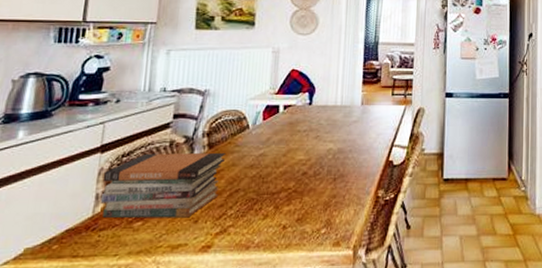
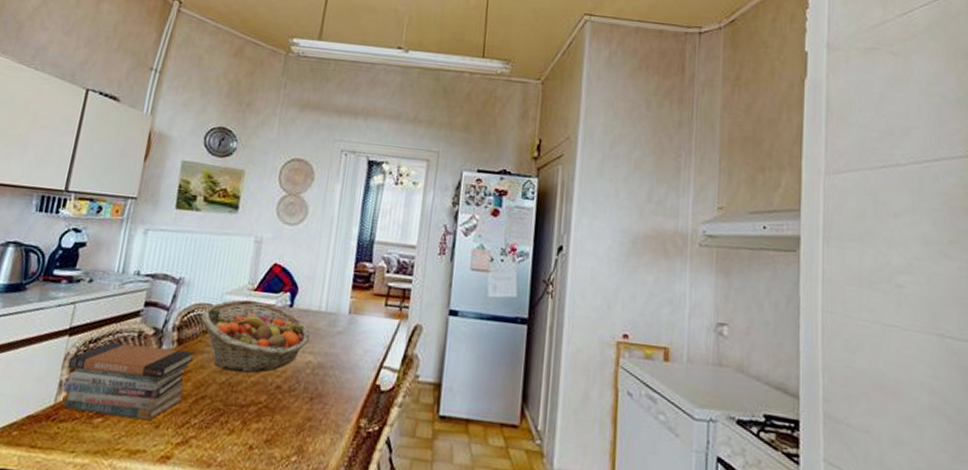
fruit basket: none [229,102,330,166] -> present [201,299,311,373]

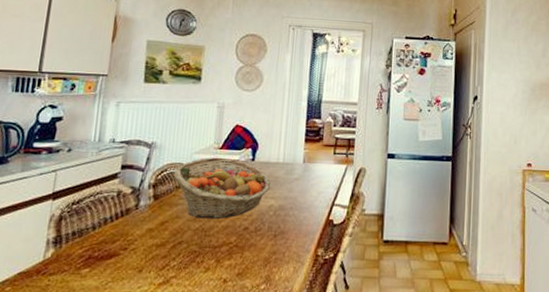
book stack: present [63,342,195,421] -> none [51,202,170,267]

